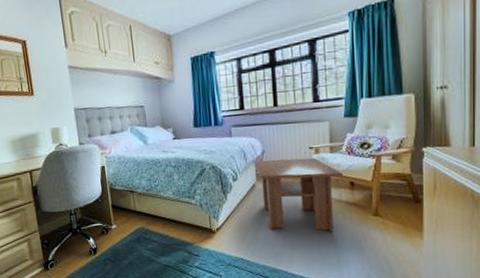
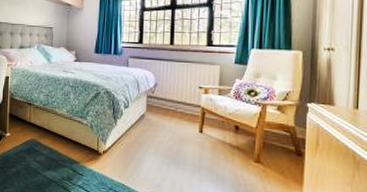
coffee table: present [253,158,344,231] -> none [145,92,230,171]

